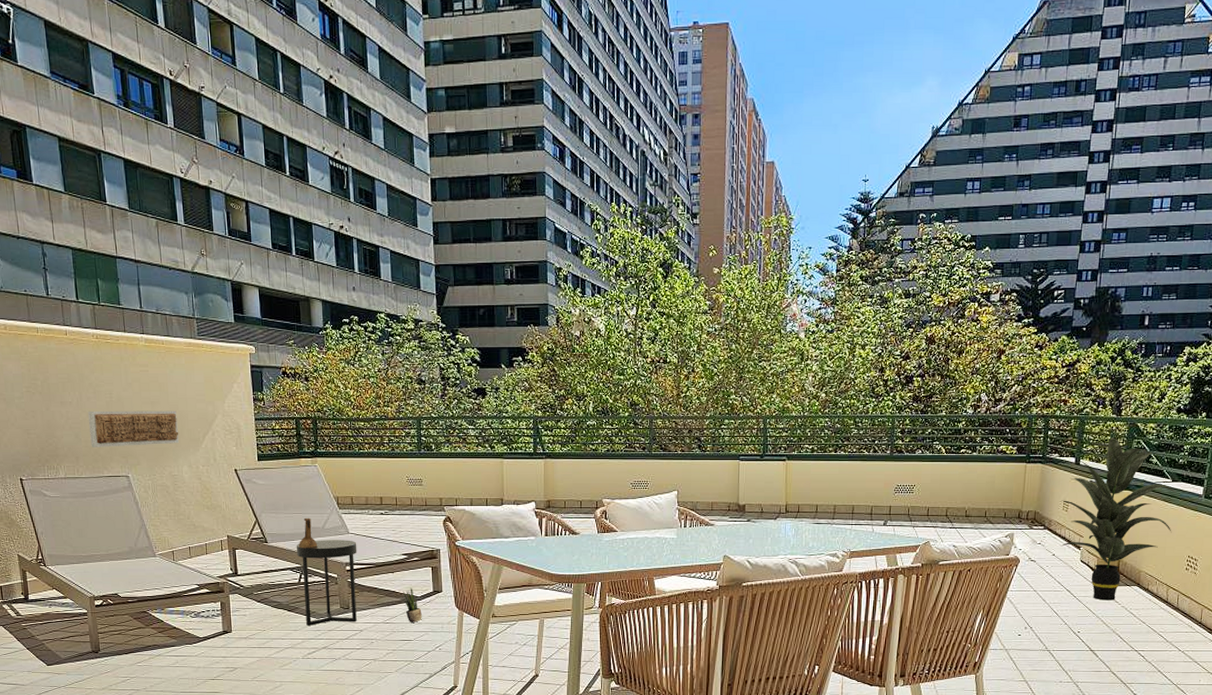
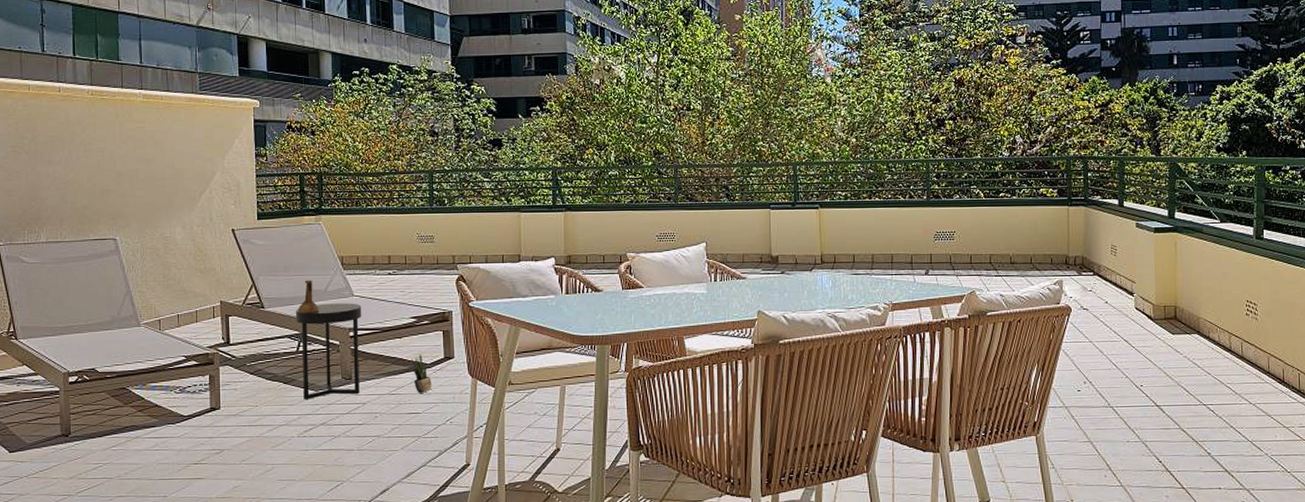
decorative wall panel: present [87,410,179,447] -> none [76,168,174,209]
indoor plant: present [1060,437,1177,600] -> none [1108,178,1227,351]

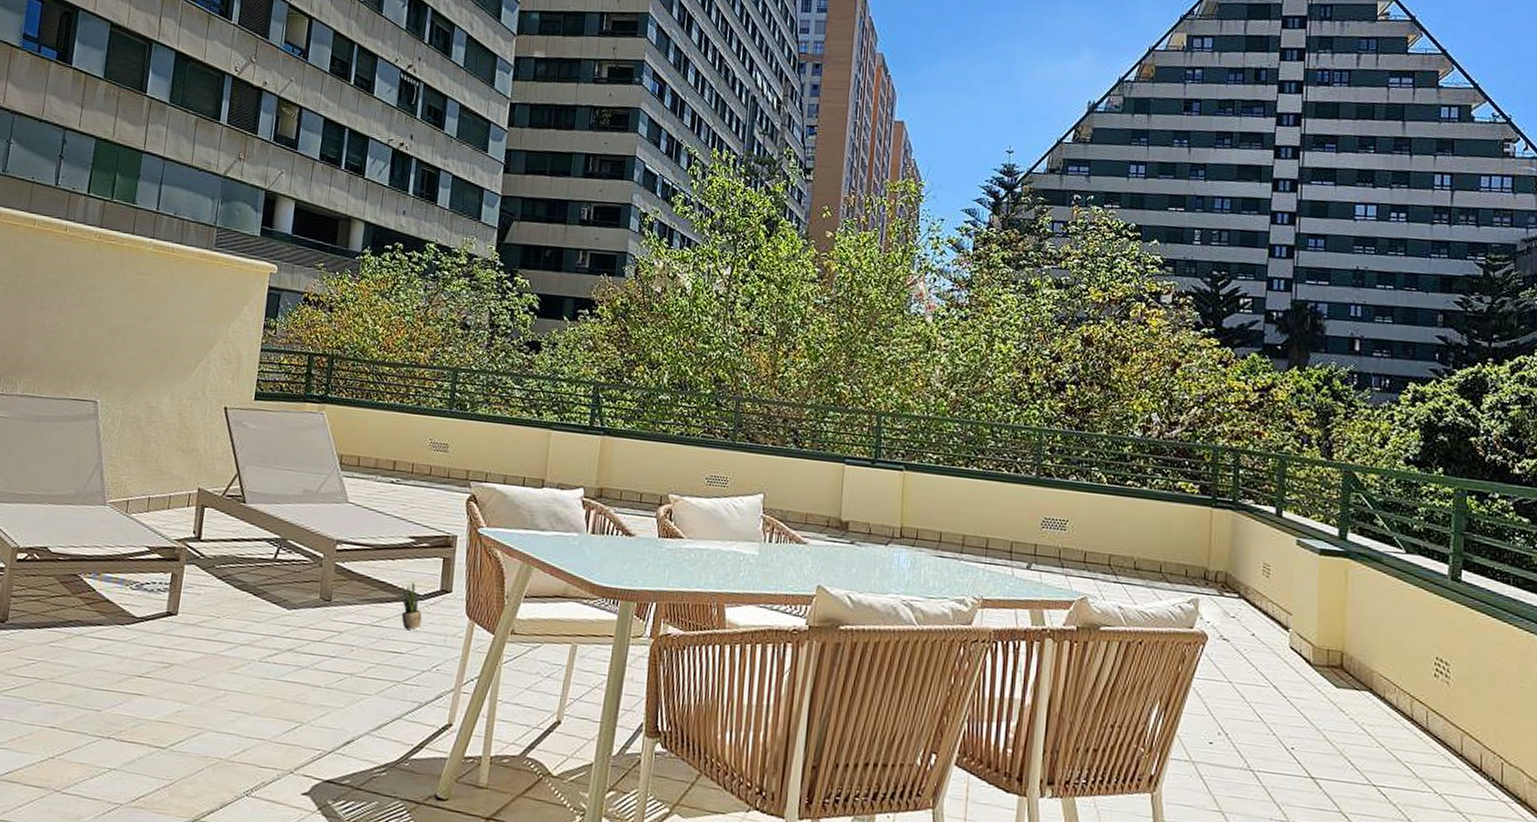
side table: present [295,303,362,399] -> none [273,506,355,620]
pitcher: present [297,279,319,314] -> none [282,476,307,517]

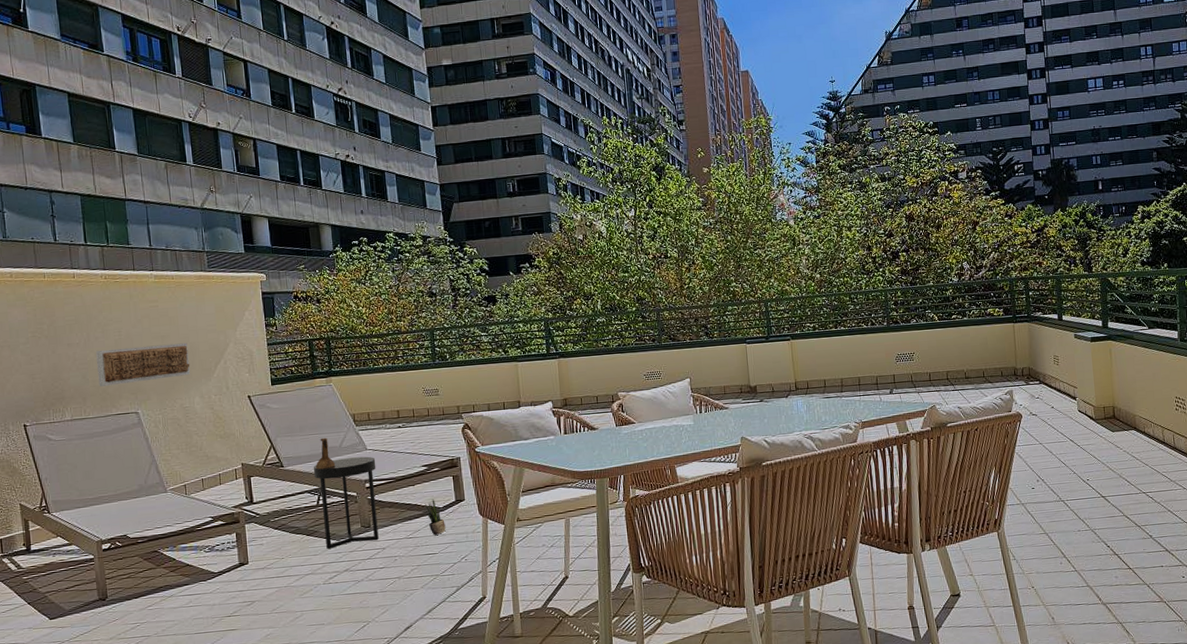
decorative wall panel: none [62,319,171,369] -> present [95,342,190,387]
side table: none [273,506,355,620] -> present [313,456,379,549]
pitcher: none [282,476,307,517] -> present [315,437,336,470]

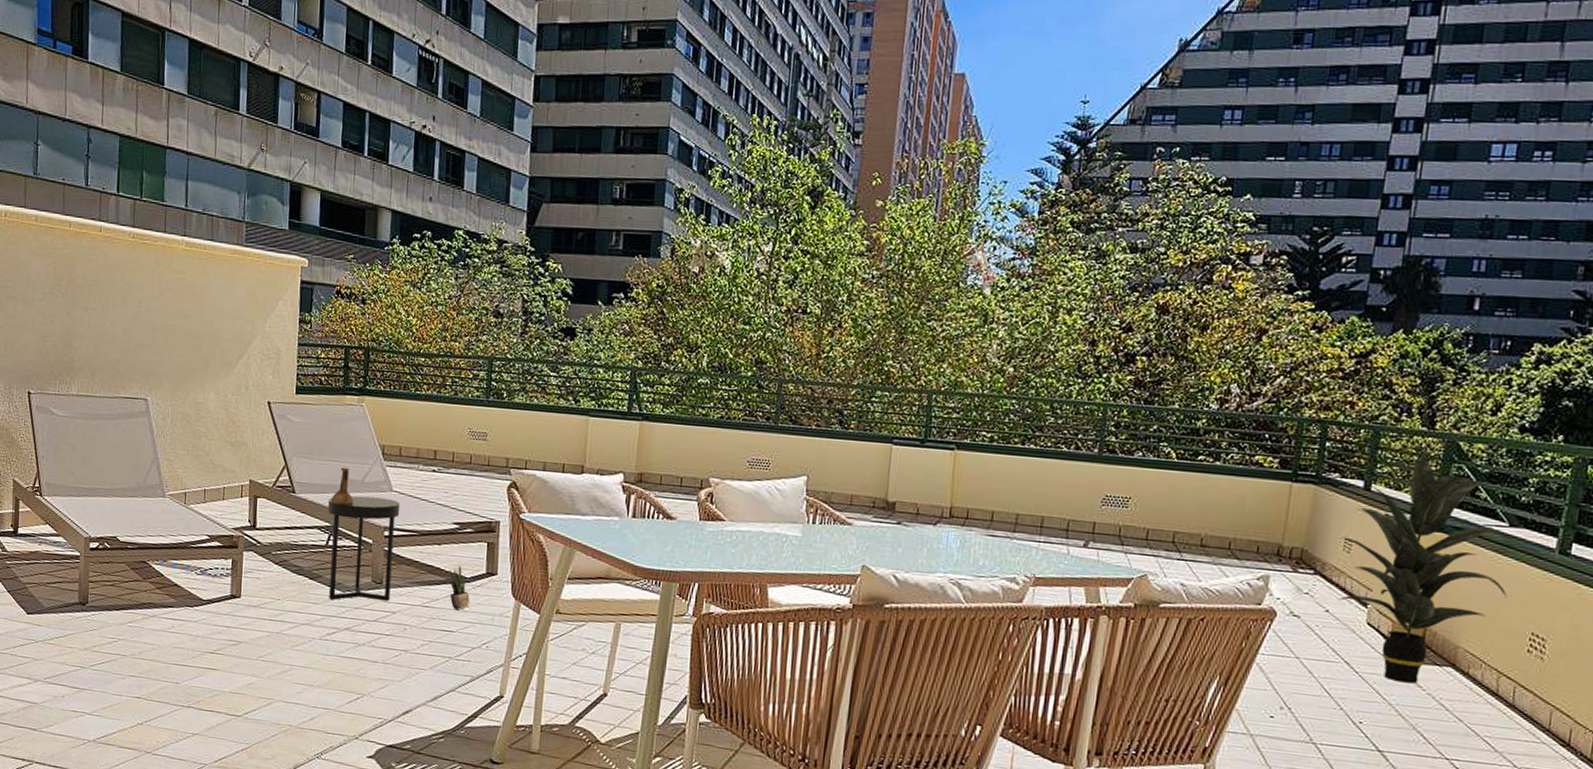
decorative wall panel: present [95,342,190,387] -> none [110,320,211,366]
indoor plant: none [1051,292,1157,447] -> present [1337,458,1516,684]

